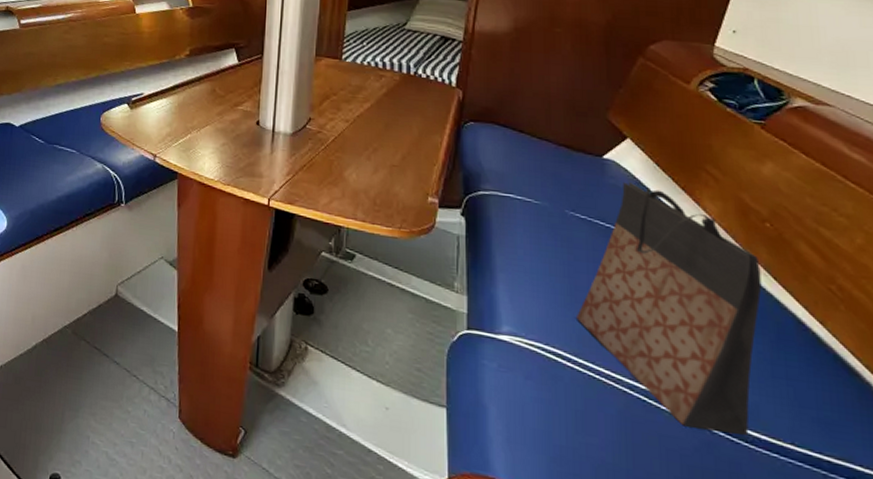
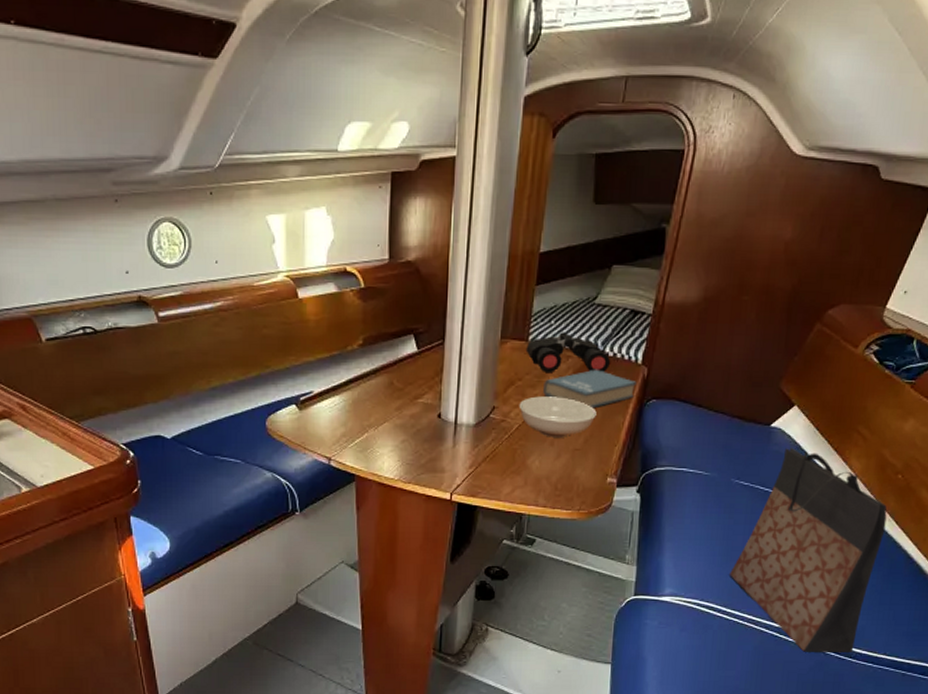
bowl: none [334,111,413,153] -> present [519,396,597,438]
binoculars: none [339,53,423,93] -> present [525,332,610,373]
book: none [358,90,452,127] -> present [543,370,636,409]

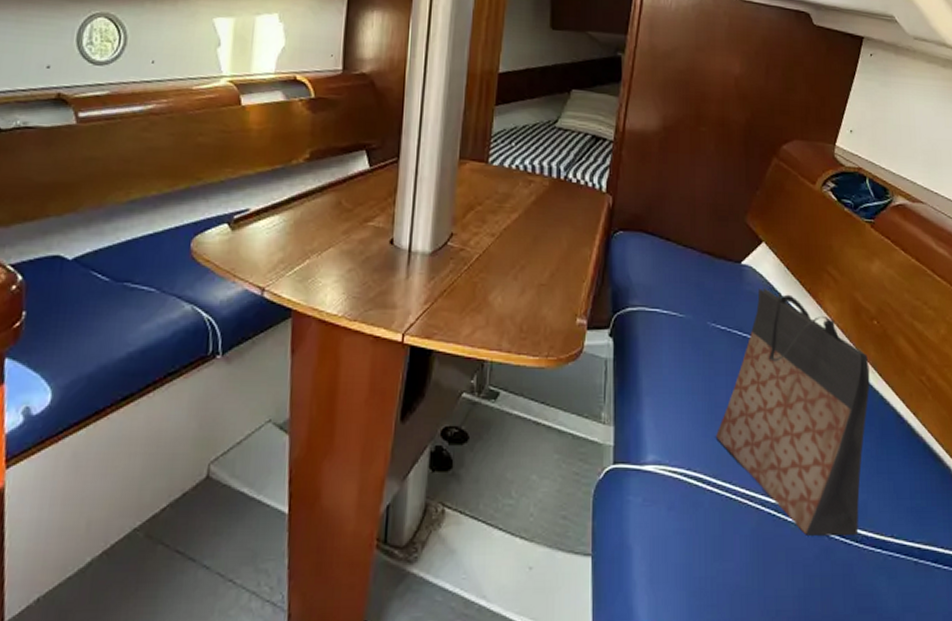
bowl: present [519,396,597,438] -> none [479,223,562,271]
binoculars: present [525,332,610,373] -> none [485,155,573,201]
book: present [543,370,636,409] -> none [505,197,602,239]

